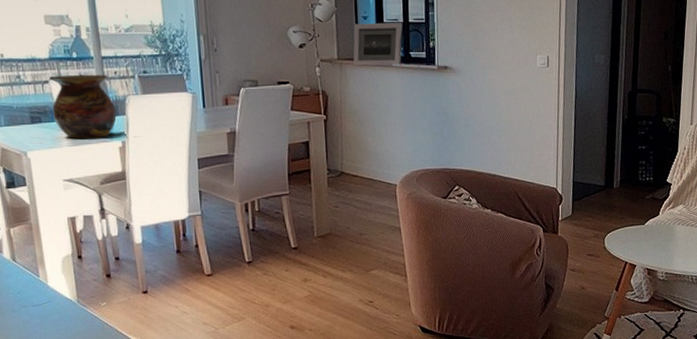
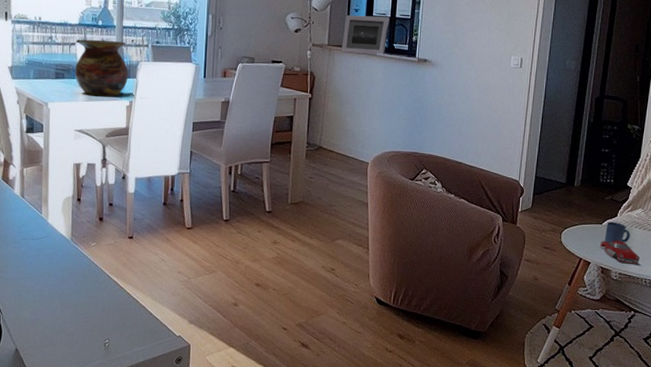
toy car: none [644,239,685,262] -> present [600,240,640,264]
mug: none [648,221,674,243] -> present [604,221,631,243]

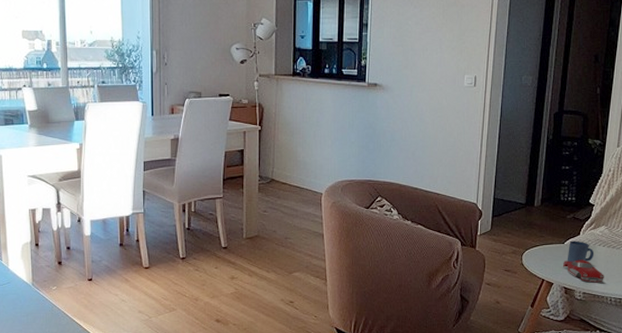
vase: present [75,39,129,97] -> none [23,83,77,141]
picture frame: present [341,15,390,56] -> none [289,42,337,82]

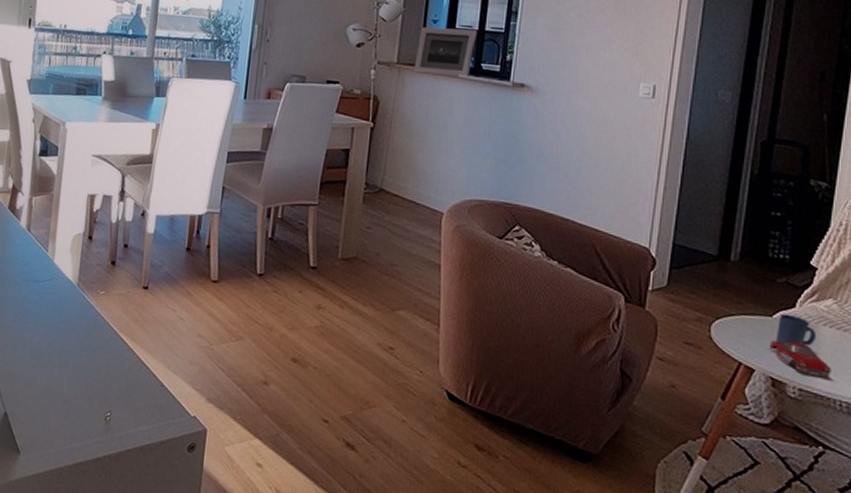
picture frame: none [289,42,337,82] -> present [414,27,477,78]

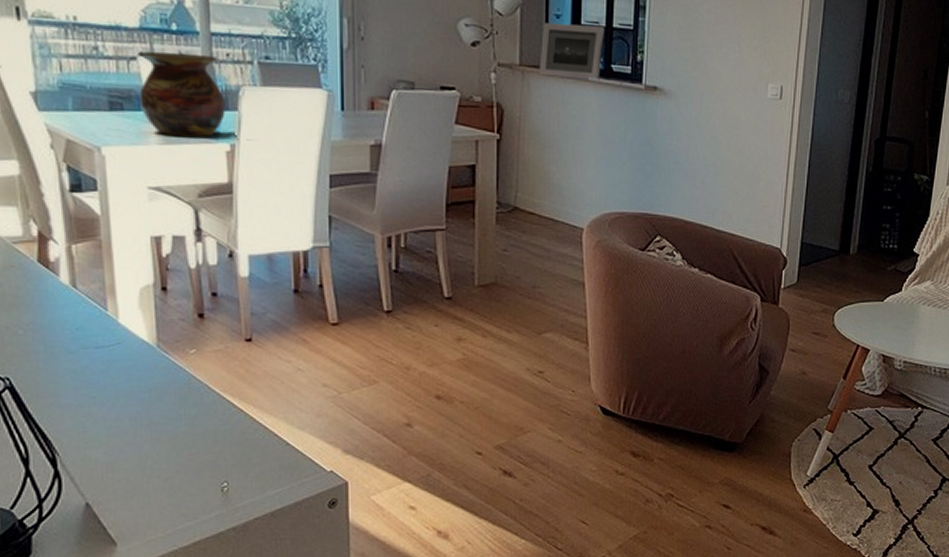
vase: none [97,50,158,117] -> present [138,51,226,138]
toy car: present [769,340,831,378] -> none [881,321,928,350]
mug: present [775,313,817,346] -> none [886,298,918,324]

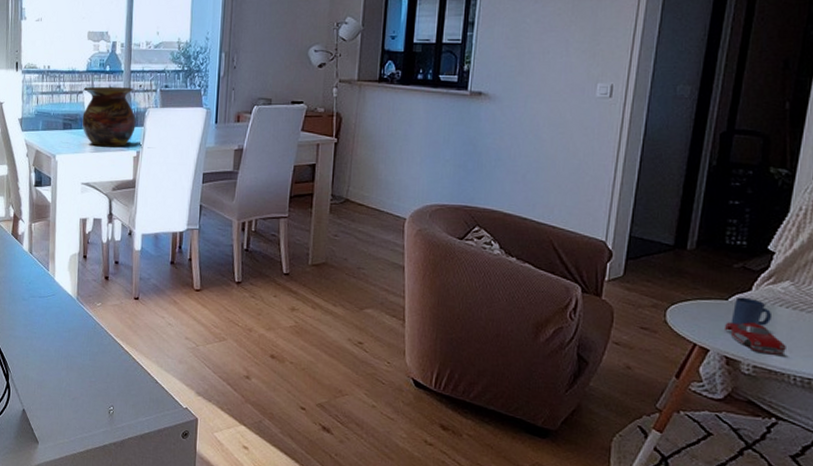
picture frame: present [539,22,604,81] -> none [374,43,434,90]
toy car: none [881,321,928,350] -> present [724,322,786,355]
mug: none [886,298,918,324] -> present [730,297,773,326]

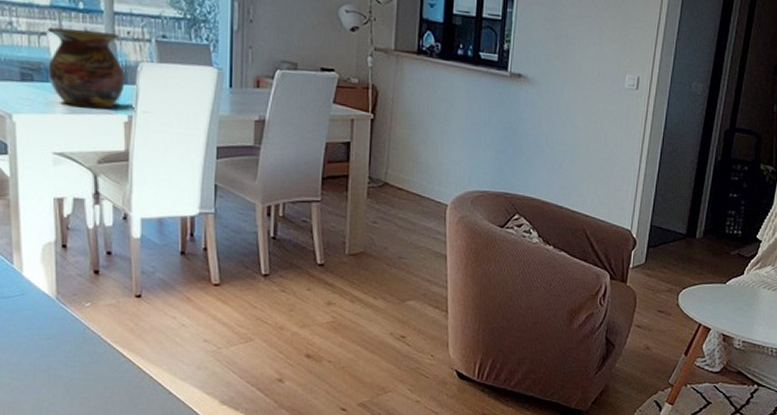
toy car: present [724,322,786,355] -> none [722,303,767,331]
mug: present [730,297,773,326] -> none [727,280,758,306]

